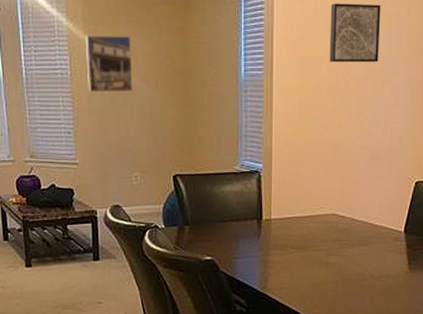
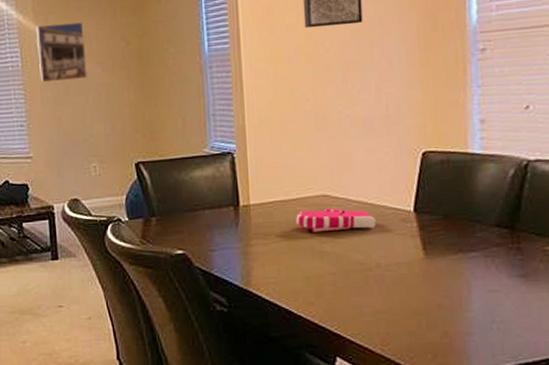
book: none [309,225,374,246] -> present [296,208,377,232]

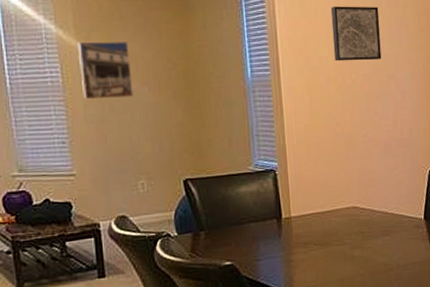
book: present [296,208,377,232] -> none [330,218,396,240]

